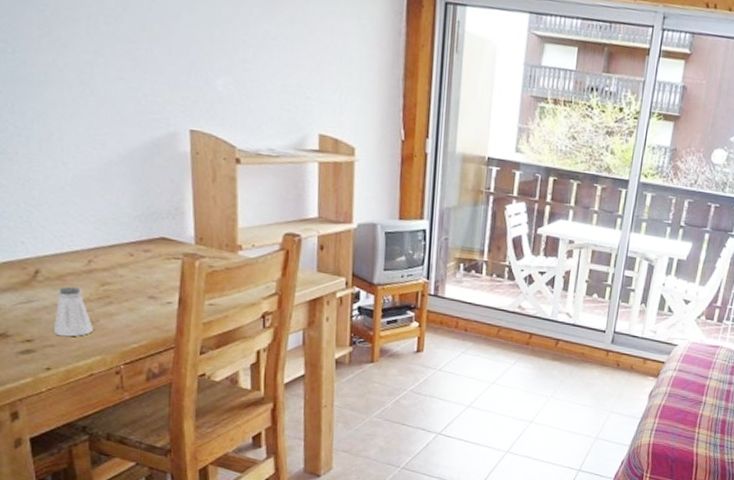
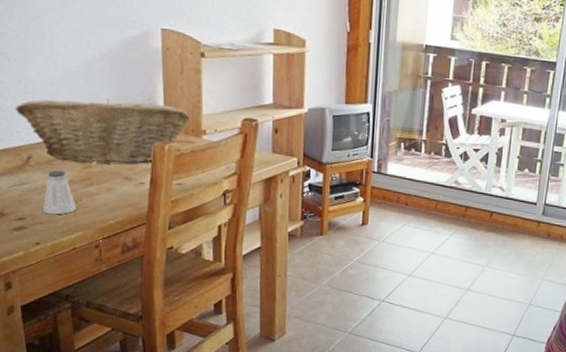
fruit basket: none [20,206,225,281] -> present [16,99,191,164]

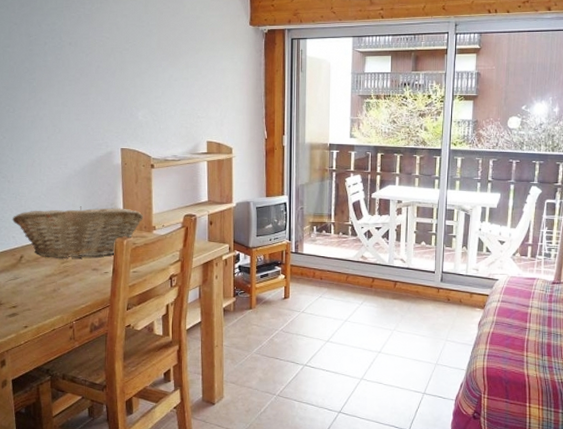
saltshaker: present [42,170,76,215] -> none [30,265,56,302]

